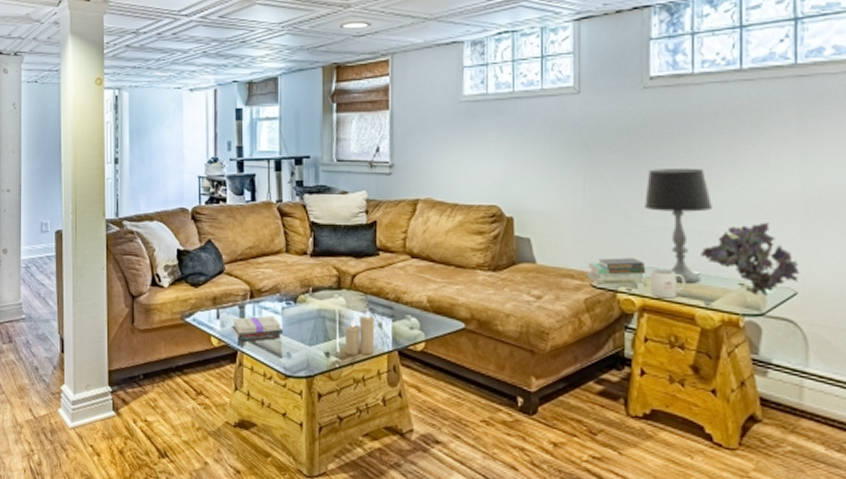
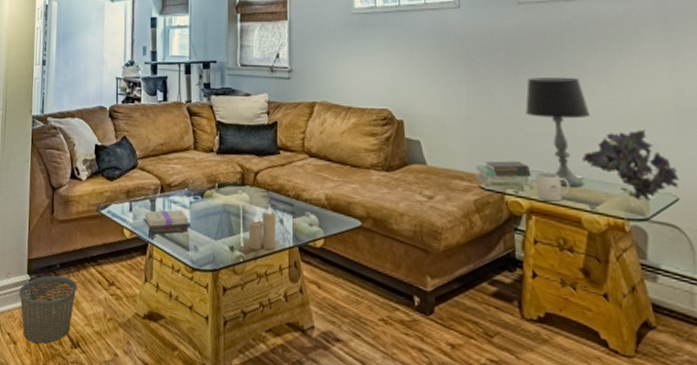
basket: none [99,386,163,455] -> present [18,275,78,344]

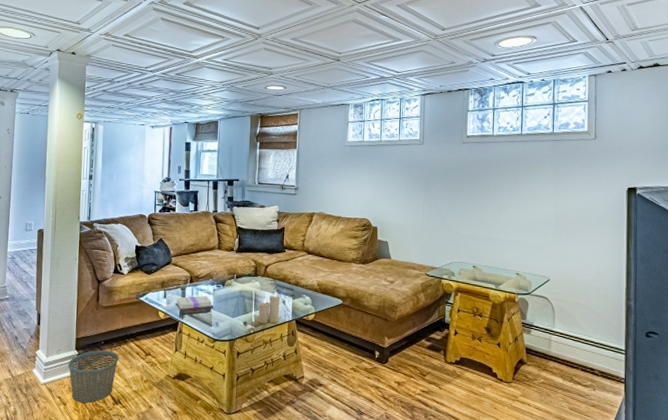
books: present [475,160,531,187] -> none [423,255,460,274]
table lamp: present [525,77,589,187] -> none [461,197,502,273]
mug: present [535,172,570,202] -> none [462,263,484,283]
plant: present [582,129,680,201] -> none [494,233,552,282]

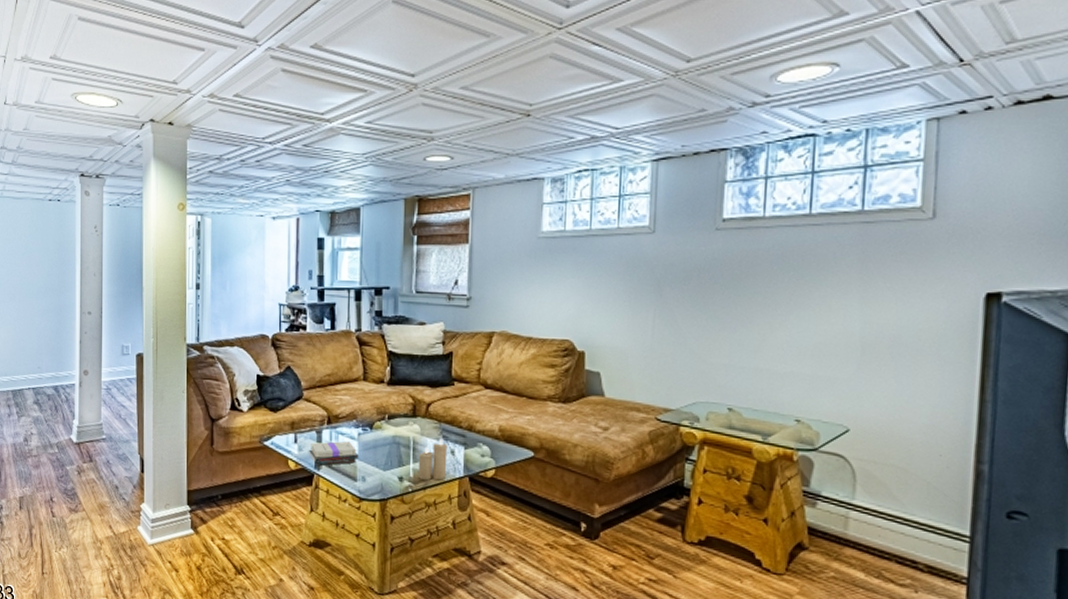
basket: present [67,350,119,403] -> none [178,506,241,571]

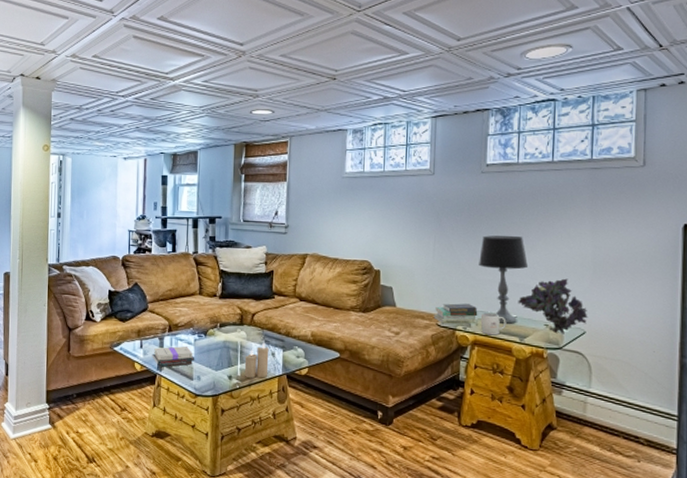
books: none [652,392,709,419] -> present [434,303,478,324]
table lamp: none [711,308,775,419] -> present [479,235,528,324]
mug: none [711,404,746,433] -> present [480,312,507,336]
plant: none [761,362,853,432] -> present [518,278,588,334]

